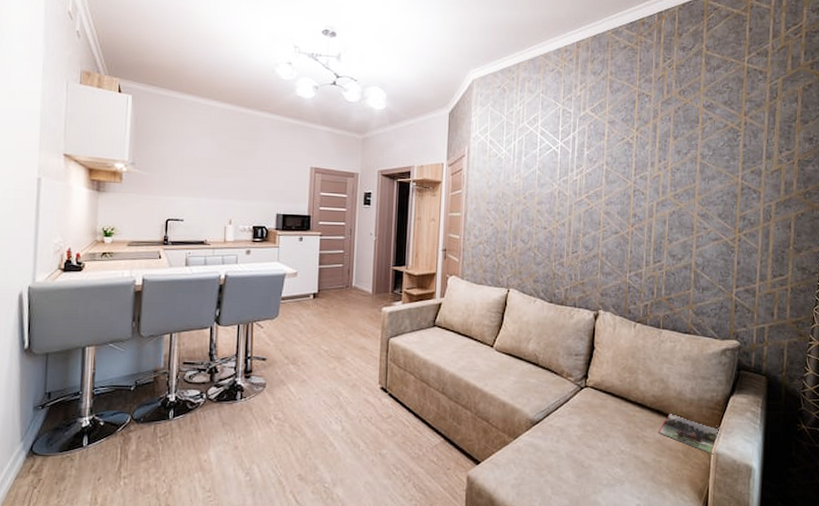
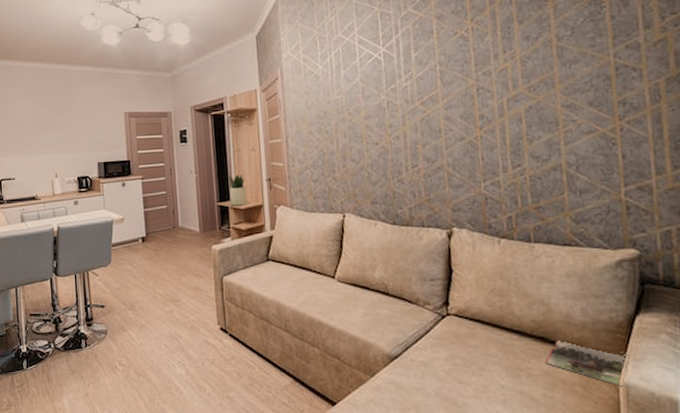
planter: none [404,242,424,272] -> present [229,174,250,206]

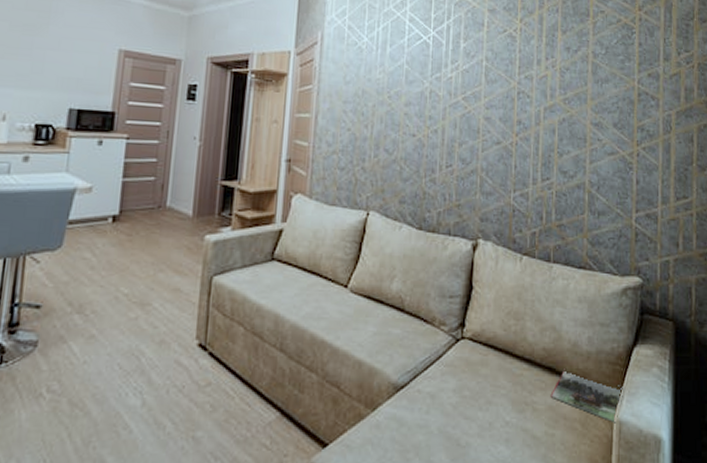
planter: present [229,174,250,206] -> none [235,149,262,189]

